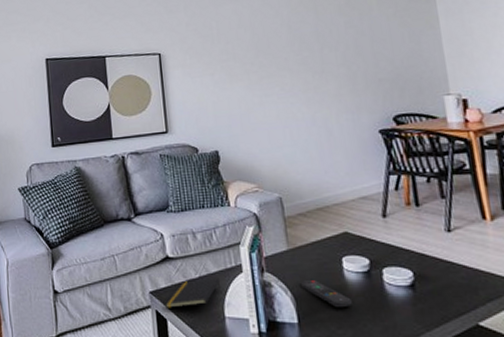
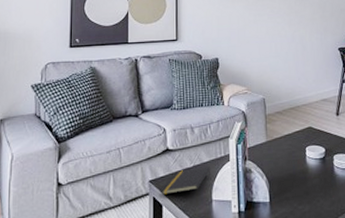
remote control: present [300,280,352,308] -> none [274,166,310,188]

